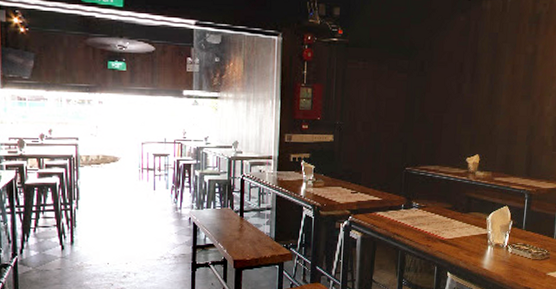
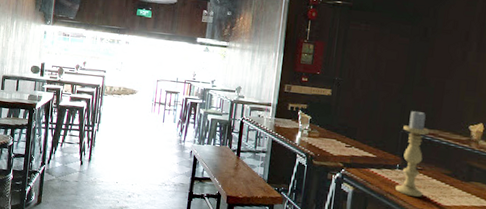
candle holder: none [402,148,431,234] -> present [395,111,430,197]

